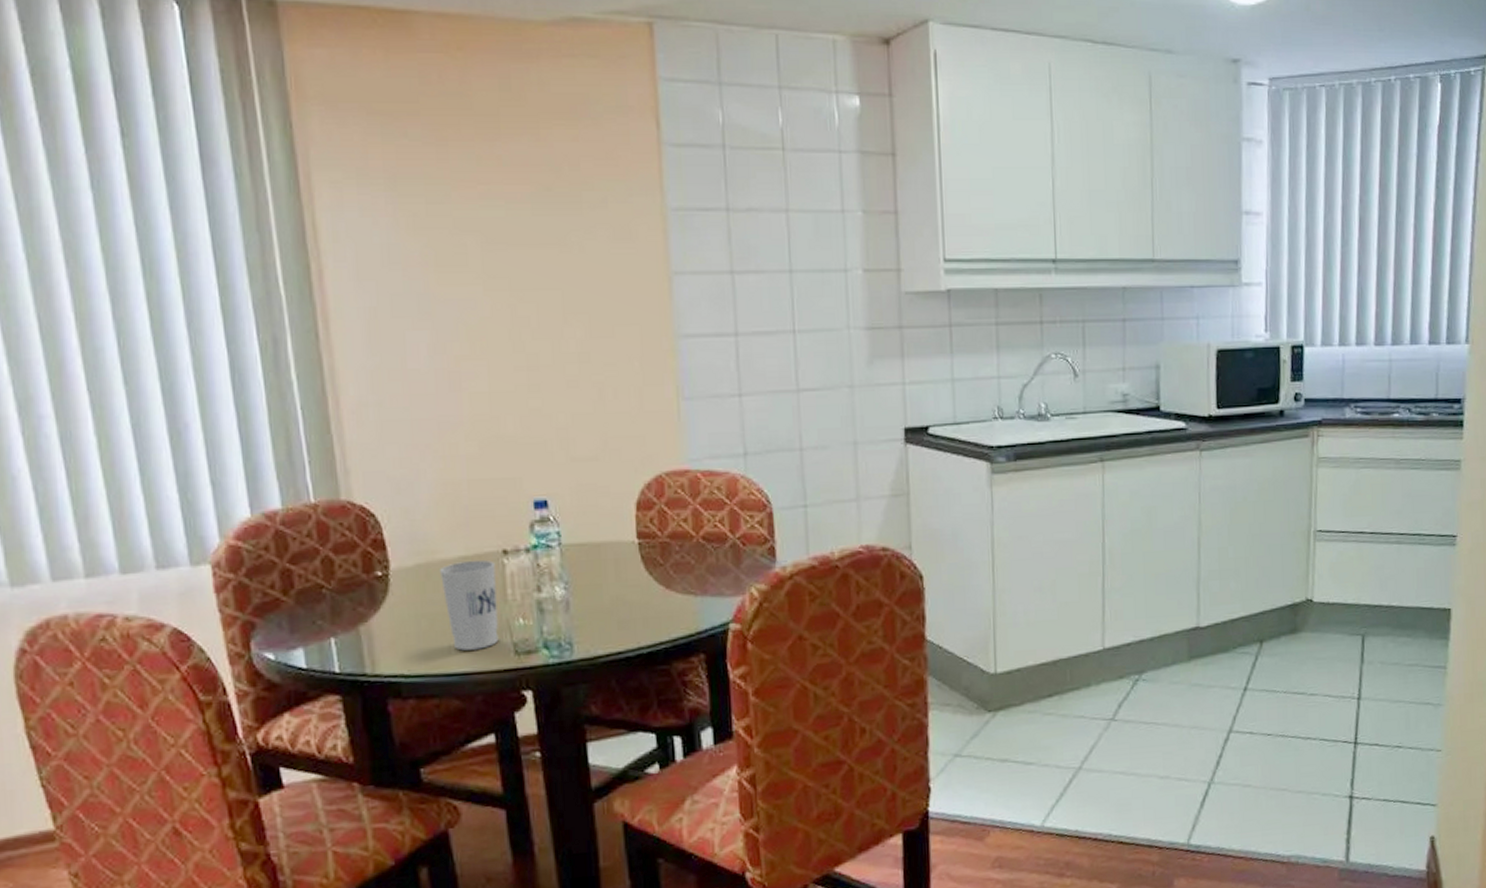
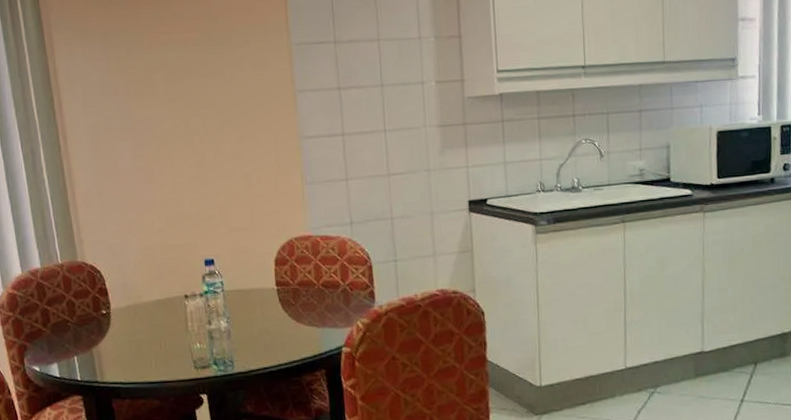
cup: present [439,560,499,651] -> none [143,302,184,366]

